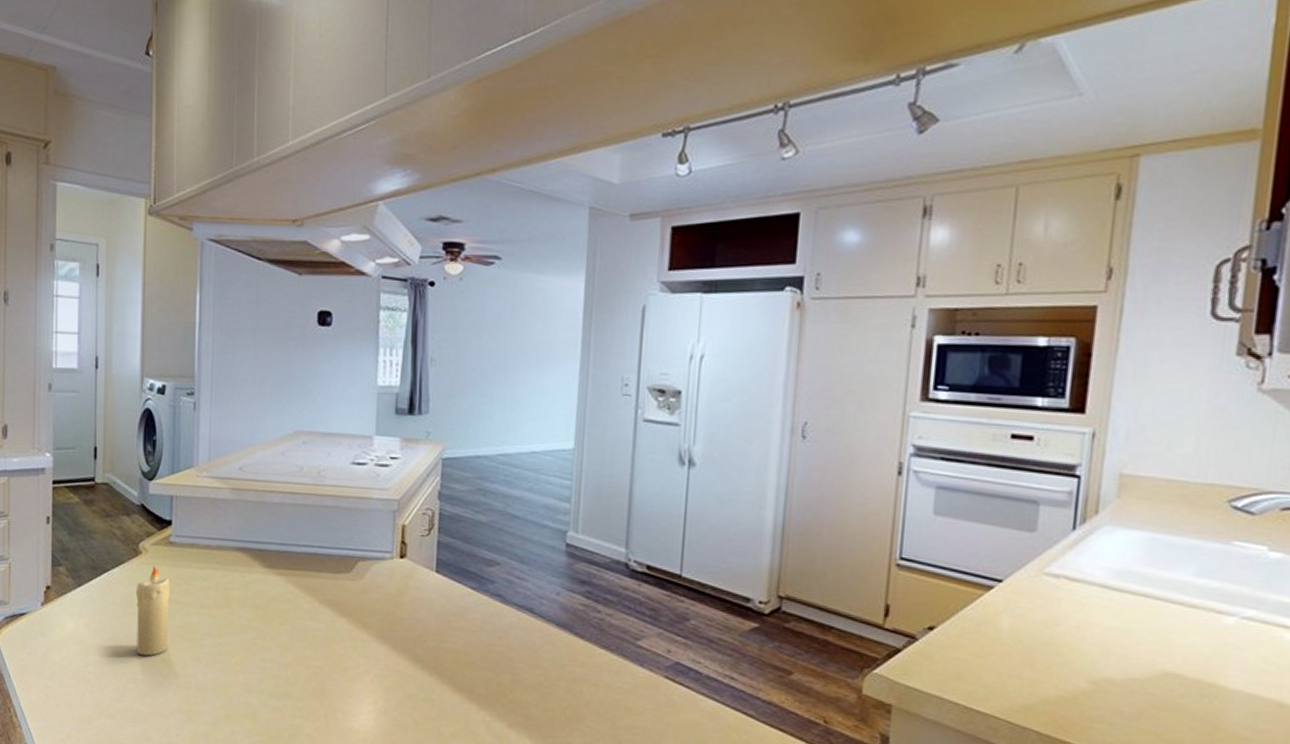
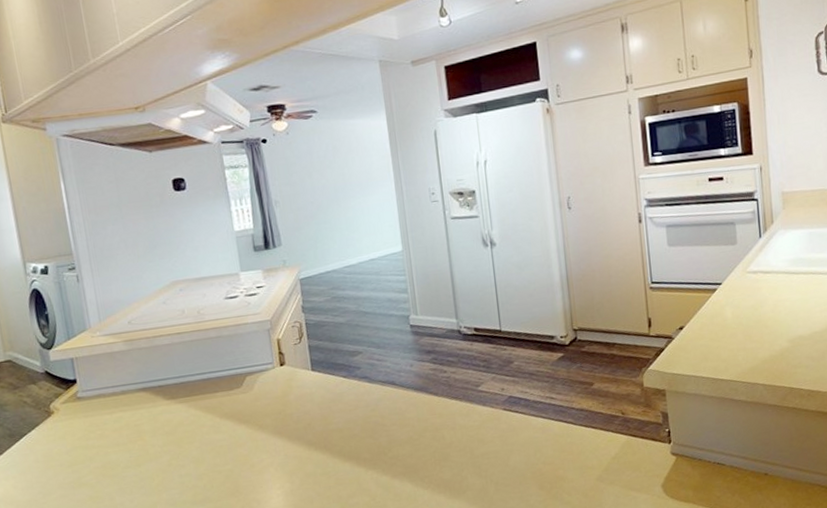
candle: present [135,565,170,657] -> none [54,420,94,500]

